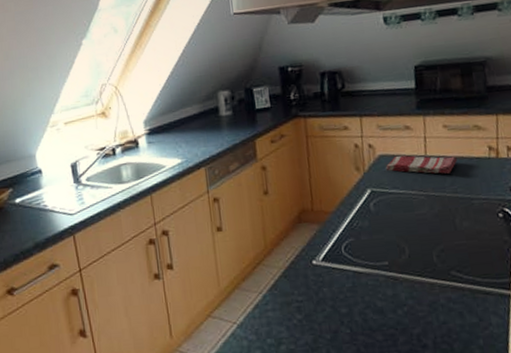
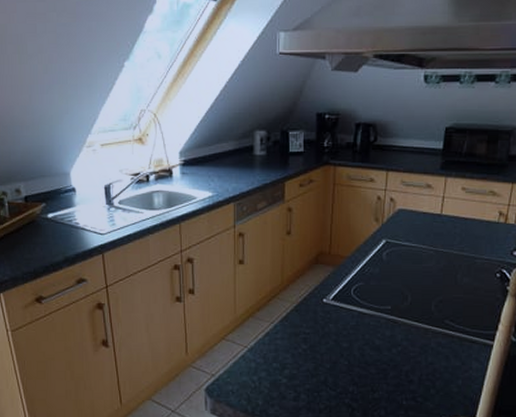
dish towel: present [385,155,457,174] -> none [402,212,469,233]

